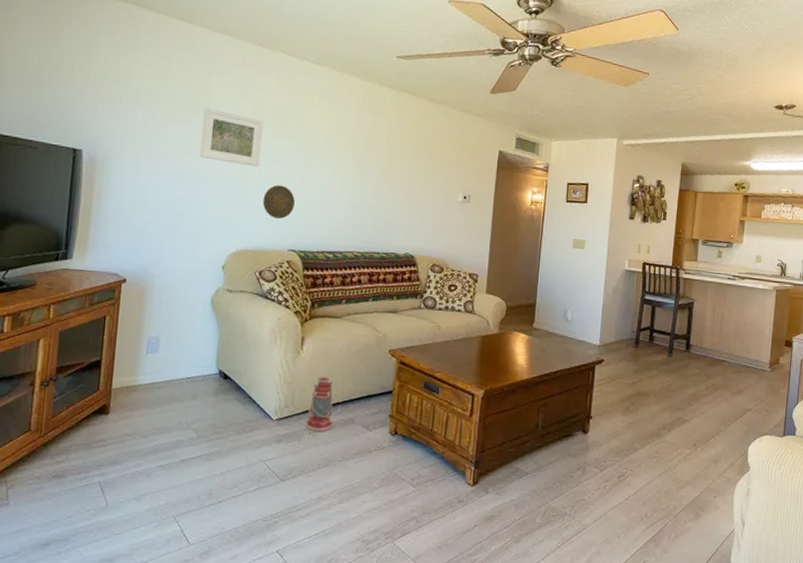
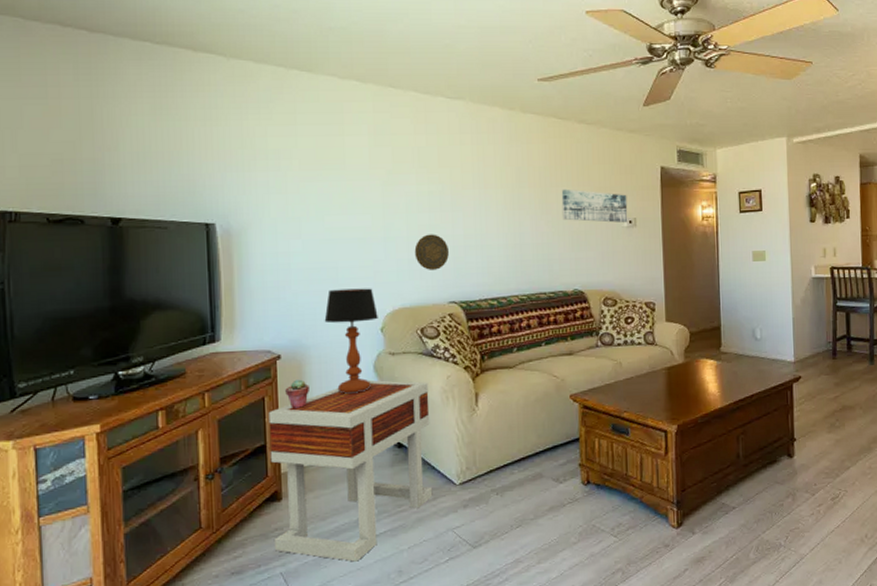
side table: none [95,313,260,480] -> present [268,380,433,562]
potted succulent: none [126,303,149,330] -> present [285,379,309,408]
table lamp: none [171,224,222,323] -> present [324,288,378,394]
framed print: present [199,108,263,167] -> none [338,162,406,218]
lantern: present [305,374,341,431] -> none [490,430,526,491]
wall art: none [403,159,465,197] -> present [561,189,628,223]

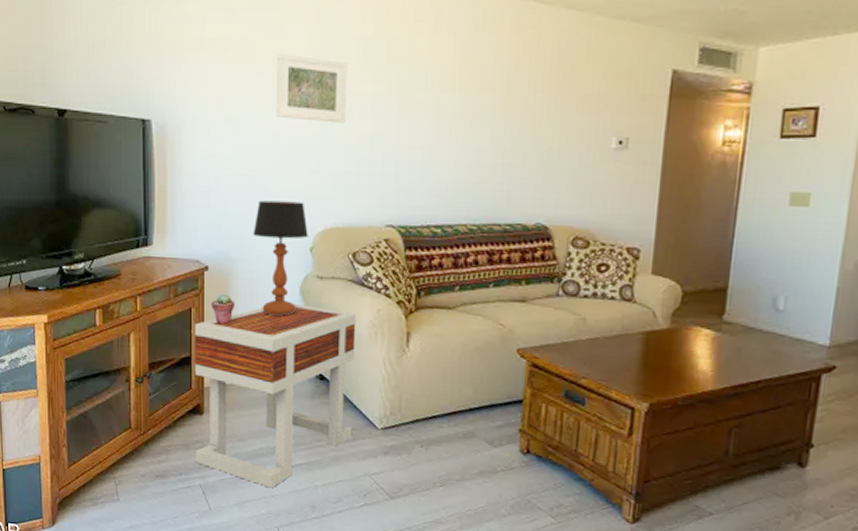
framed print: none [338,162,406,218] -> present [275,54,347,123]
decorative plate: present [414,234,449,270] -> none [352,144,391,187]
wall art: present [561,189,628,223] -> none [531,95,621,142]

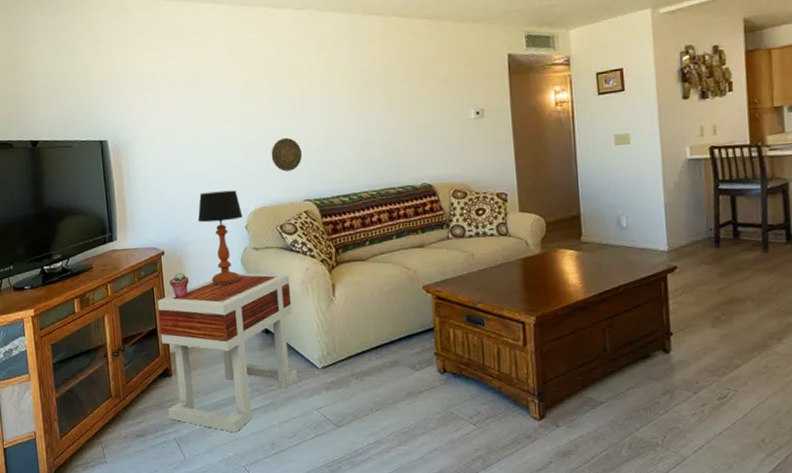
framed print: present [275,54,347,123] -> none [202,77,262,127]
decorative plate: none [352,144,391,187] -> present [271,137,302,172]

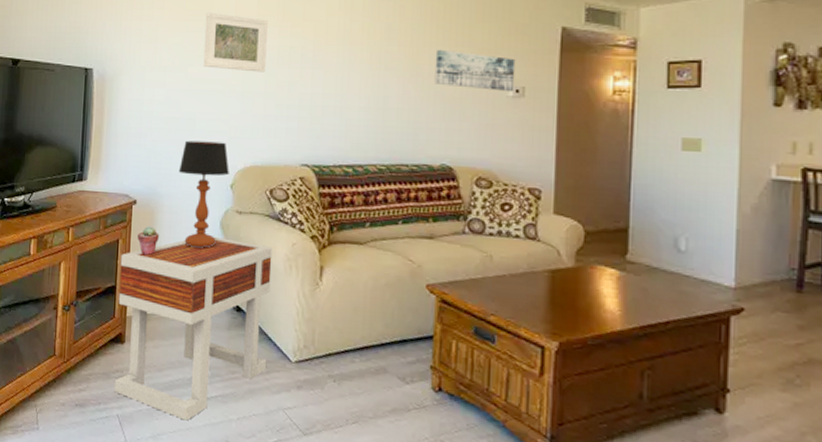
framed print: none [202,77,262,127] -> present [203,13,268,73]
decorative plate: present [271,137,302,172] -> none [270,91,306,129]
wall art: none [405,85,475,116] -> present [434,49,516,91]

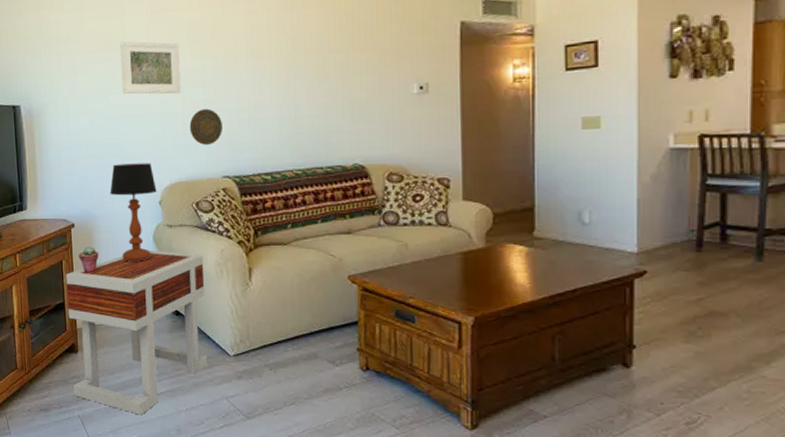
decorative plate: none [270,91,306,129] -> present [189,108,222,145]
wall art: present [434,49,516,91] -> none [340,54,419,90]

